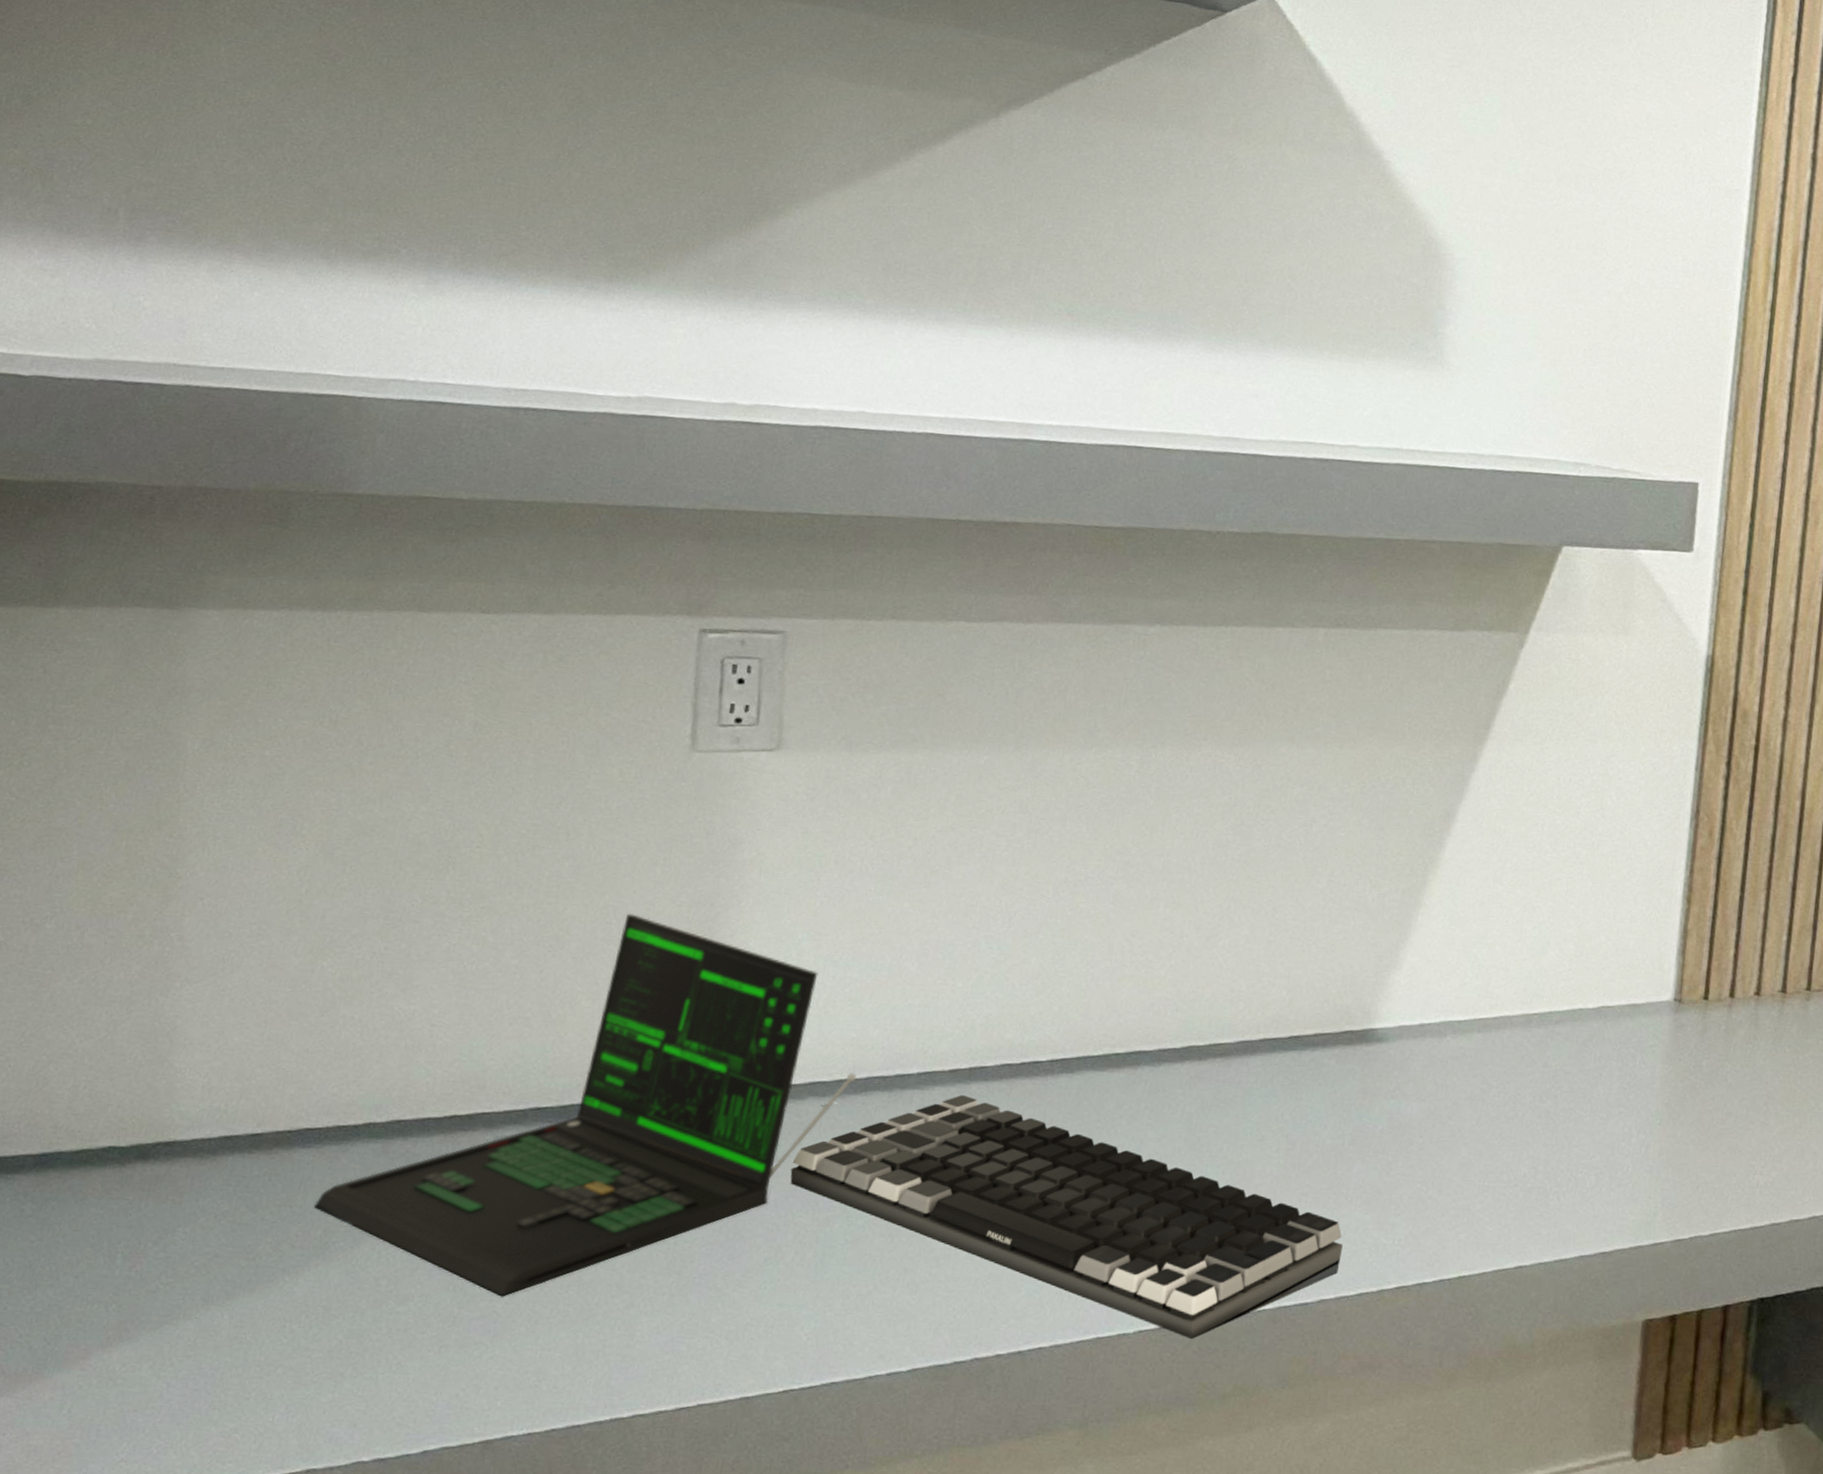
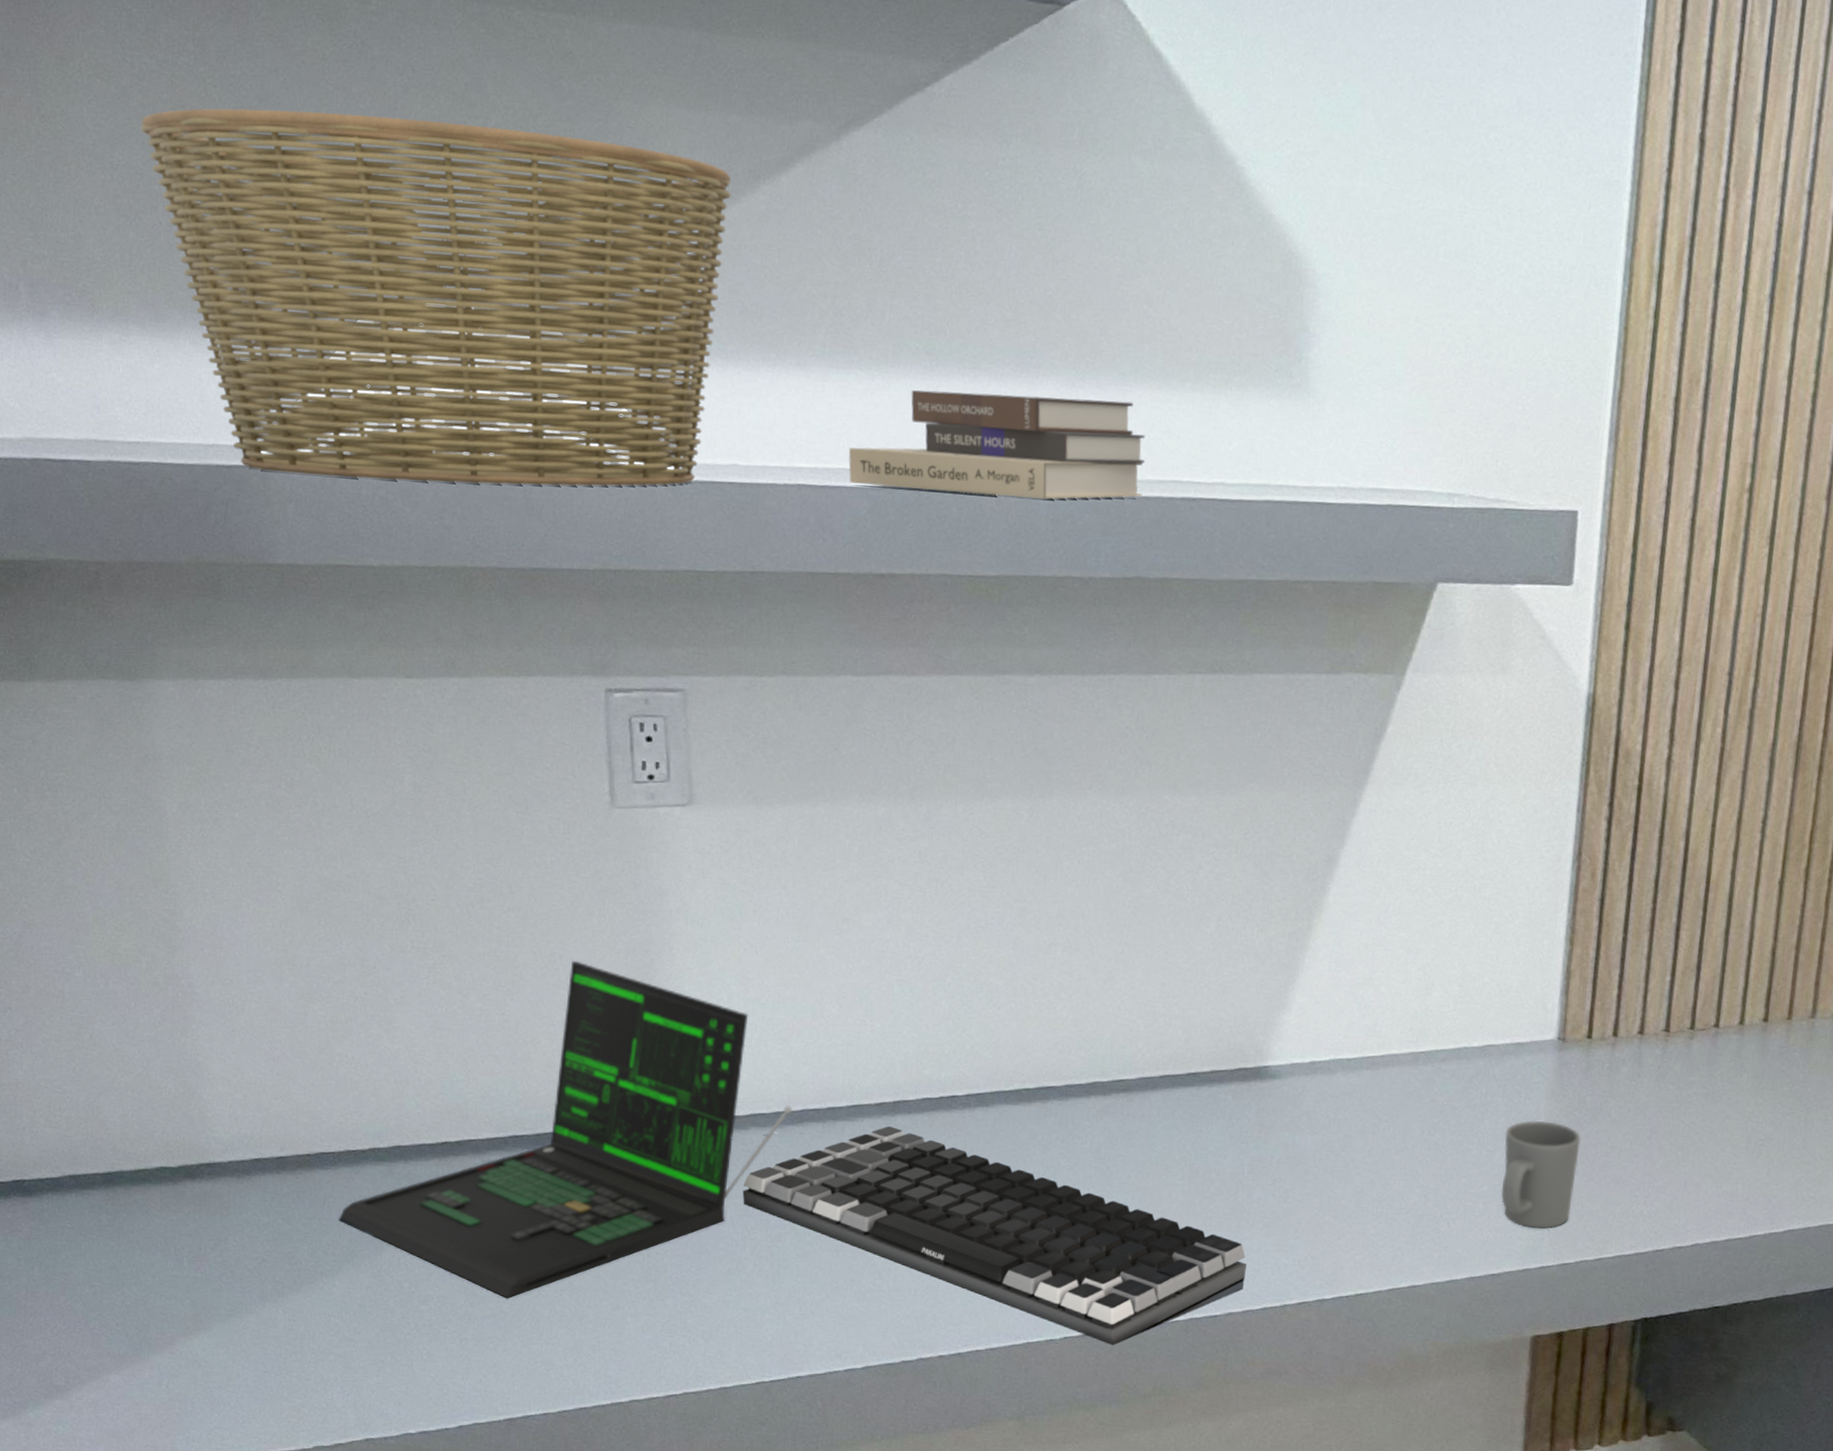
basket: none [278,54,887,430] -> present [140,108,732,486]
books: none [979,348,1281,457] -> present [848,390,1145,500]
mug: none [1613,1085,1697,1203] -> present [1500,1120,1581,1230]

